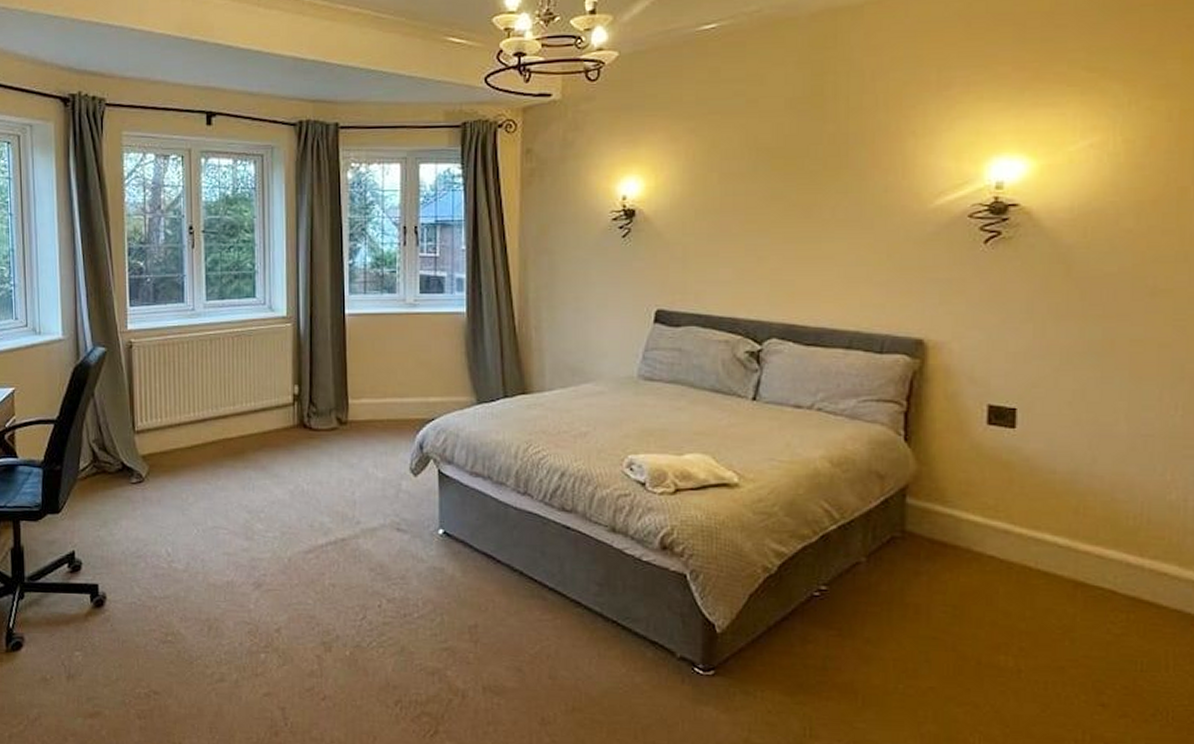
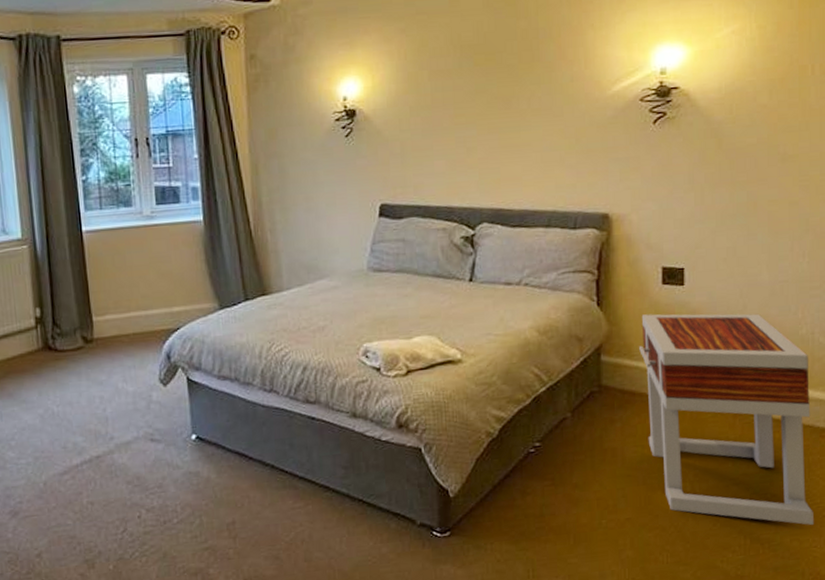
side table: none [955,456,1180,732] -> present [639,313,815,526]

